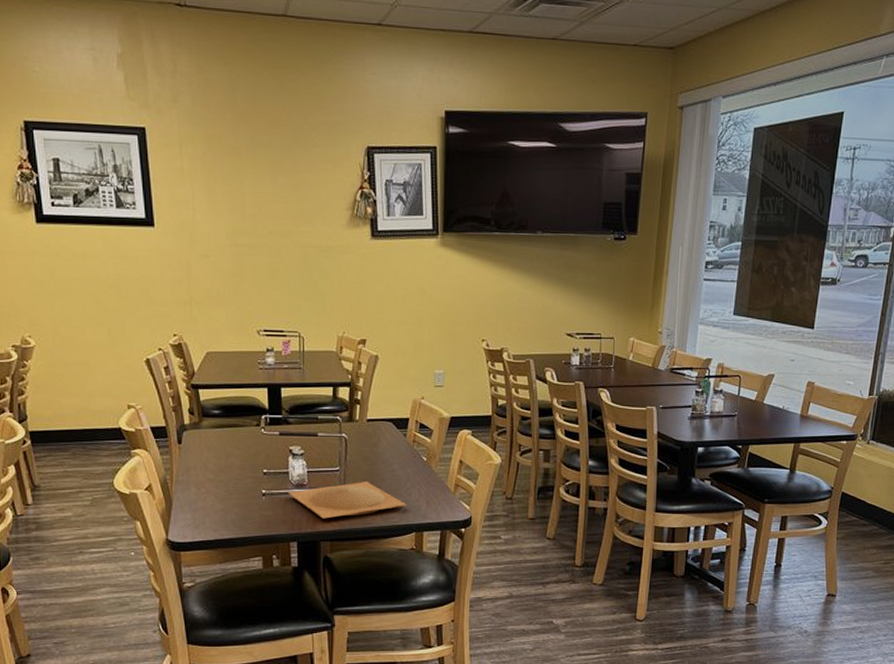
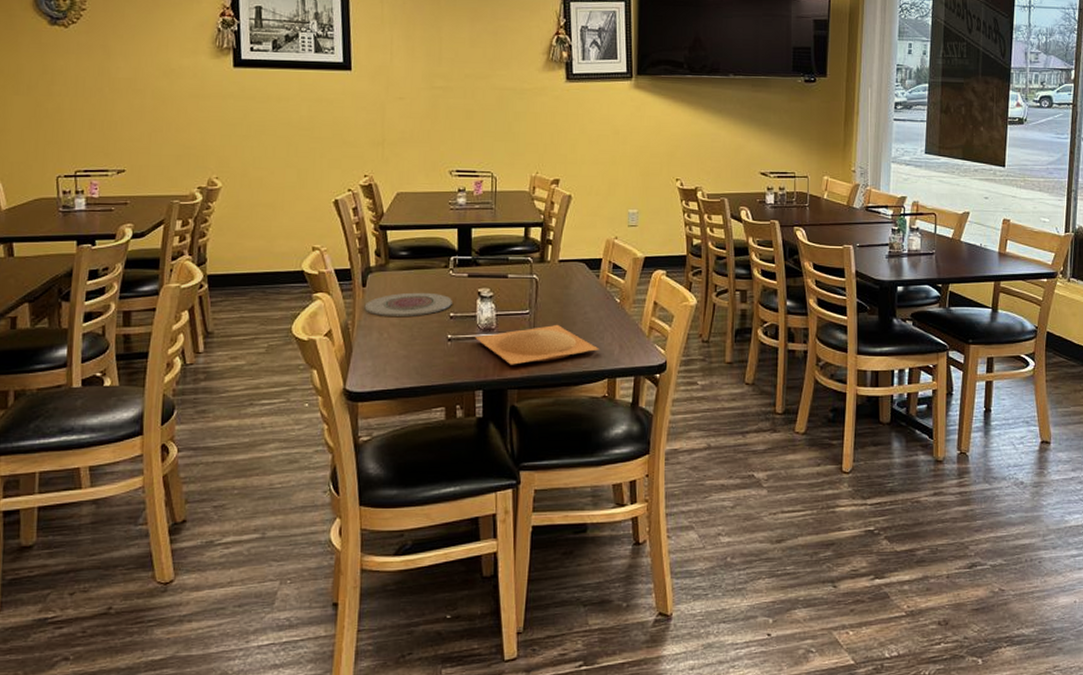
plate: none [181,449,265,473] -> present [364,292,452,318]

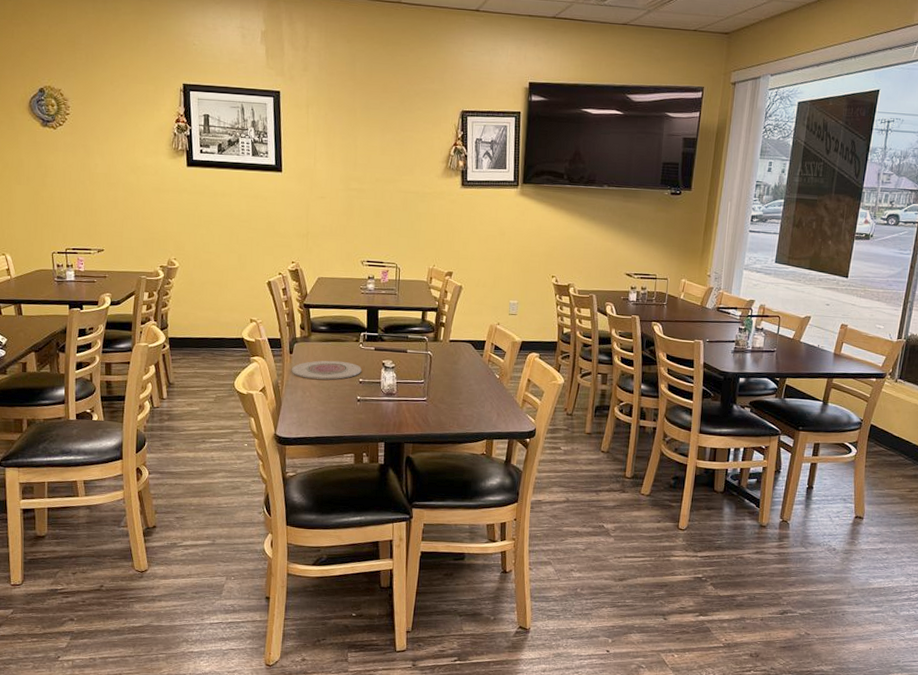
plate: present [475,324,599,365] -> none [379,393,480,424]

